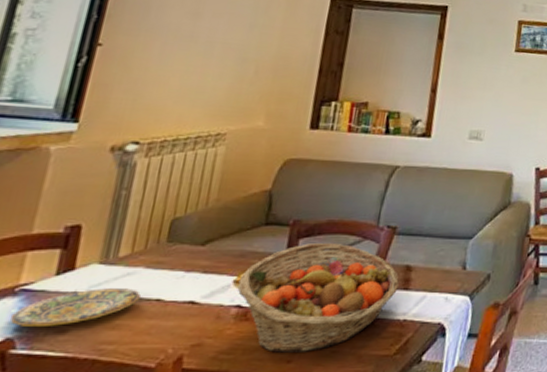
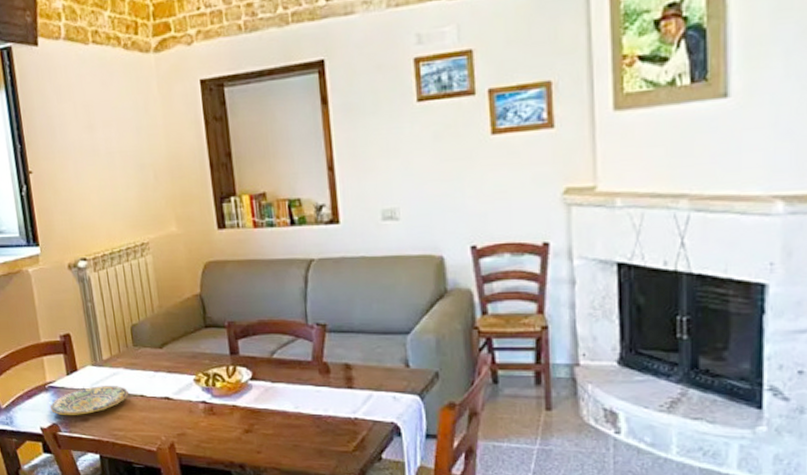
fruit basket: present [237,242,399,353] -> none [198,342,342,445]

